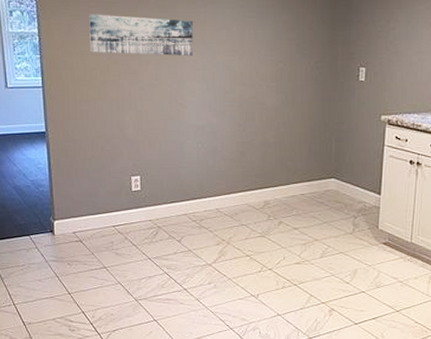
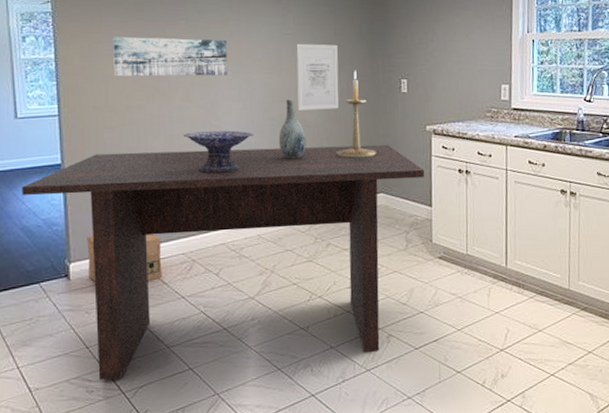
dining table: none [13,124,377,322] -> present [22,144,425,380]
cardboard box: none [68,198,132,241] -> present [87,234,162,282]
decorative bowl: none [152,109,216,149] -> present [184,130,254,173]
vase: none [238,81,264,140] -> present [278,98,306,159]
wall art: none [258,26,299,94] -> present [296,43,339,111]
candlestick: none [292,56,331,143] -> present [336,70,377,159]

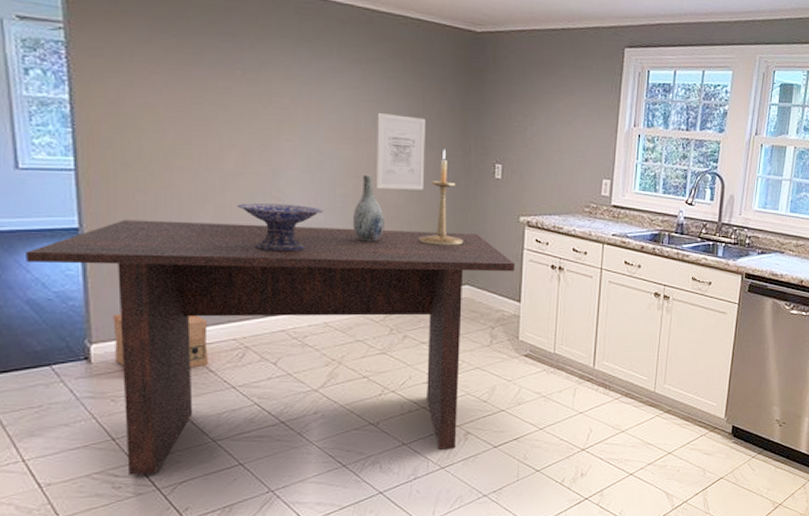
wall art: present [112,36,228,77] -> none [146,81,293,141]

